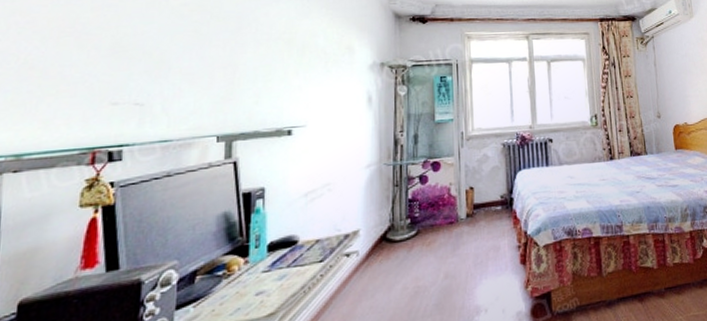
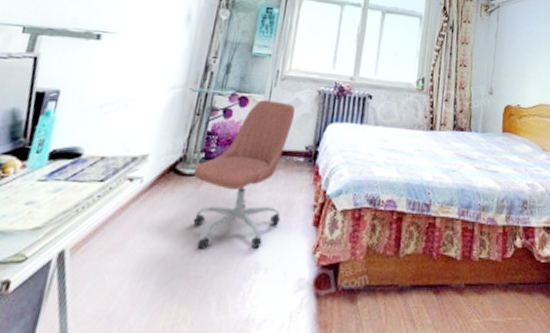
office chair: none [403,160,490,304] -> present [193,100,296,249]

